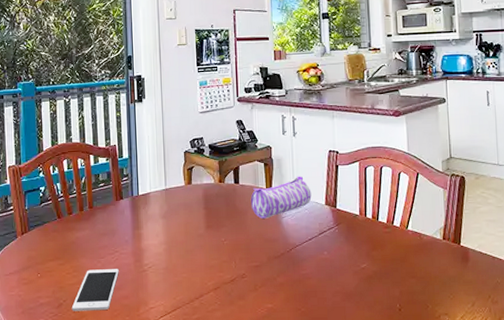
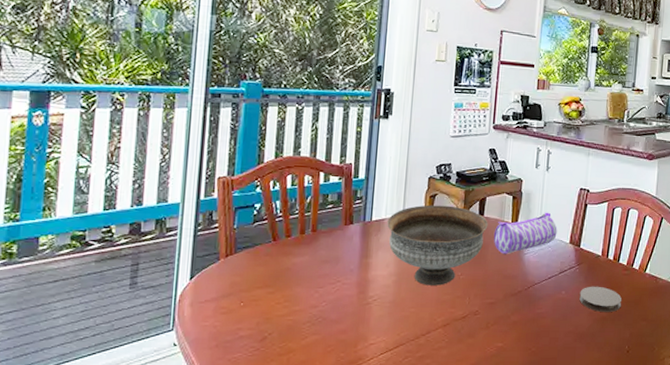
cell phone: present [71,269,119,311] -> none [277,300,339,346]
bowl: none [152,176,244,252] -> present [387,205,488,286]
coaster: none [342,245,386,272] -> present [579,286,622,313]

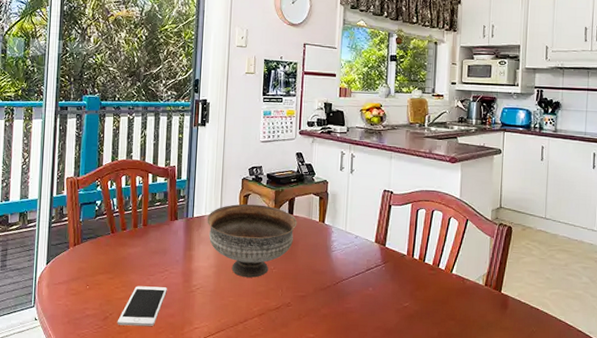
cell phone: none [277,300,339,346] -> present [117,286,167,327]
pencil case: present [493,212,557,254] -> none [302,212,363,251]
coaster: present [579,286,622,313] -> none [386,284,428,311]

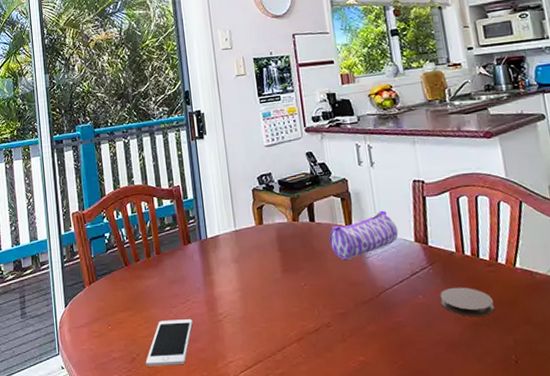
bowl: present [207,203,297,278] -> none [222,215,322,299]
pencil case: none [302,212,363,251] -> present [329,210,398,260]
coaster: none [386,284,428,311] -> present [440,287,494,317]

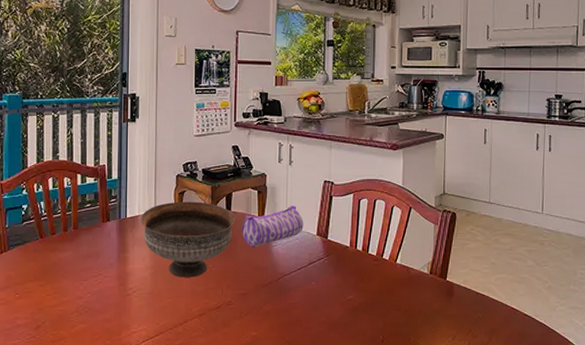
cell phone: present [145,319,193,366] -> none [50,292,102,334]
bowl: none [222,215,322,299] -> present [141,201,236,277]
coaster: present [440,287,494,317] -> none [330,276,373,303]

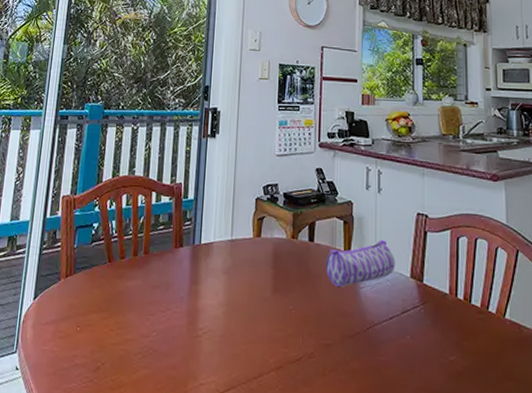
bowl: present [141,201,236,277] -> none [216,228,319,320]

